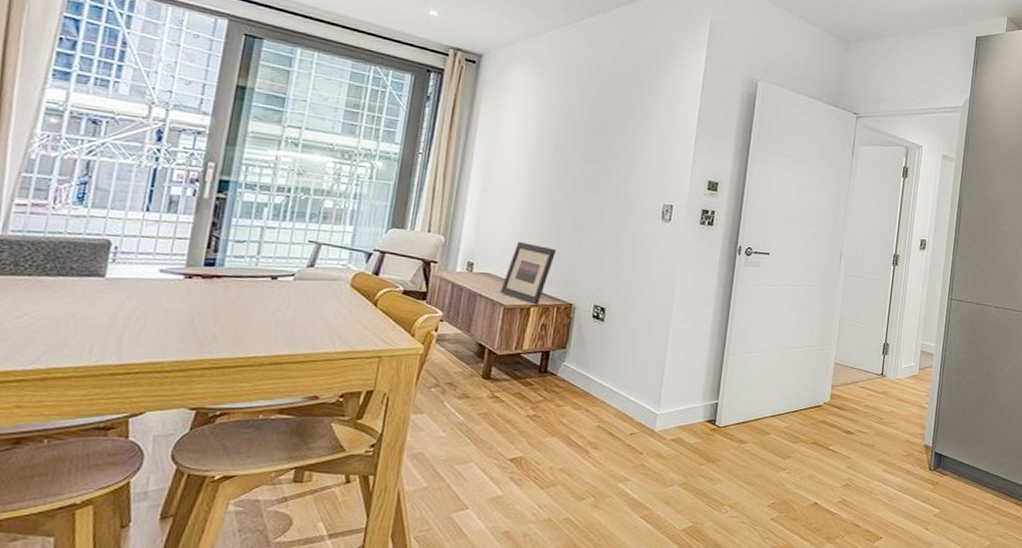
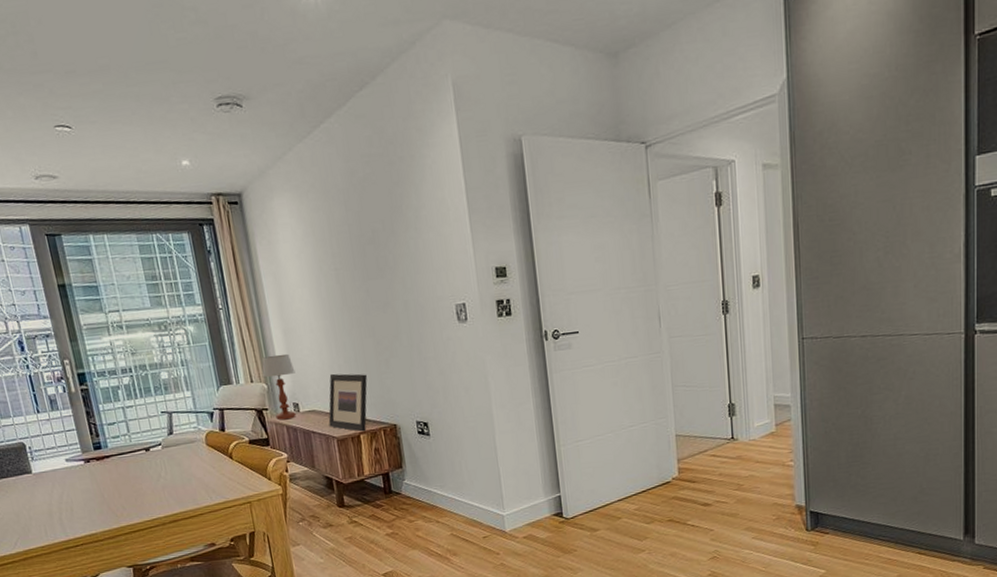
table lamp: none [442,209,482,278] -> present [262,353,296,421]

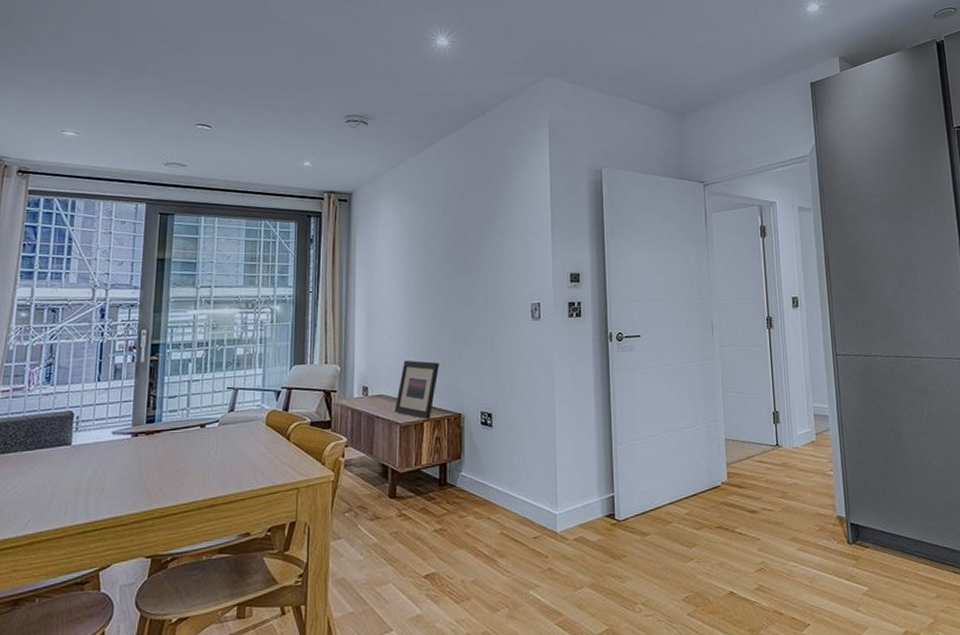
table lamp: present [262,353,296,421] -> none [337,338,371,403]

